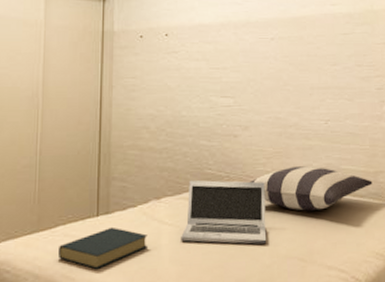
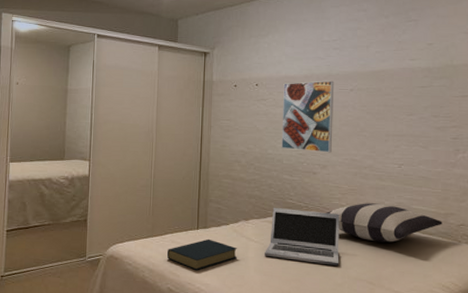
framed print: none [196,29,254,112] -> present [281,80,335,153]

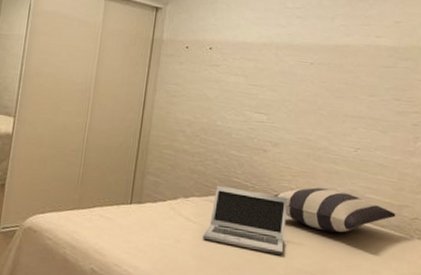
hardback book: present [166,238,237,270] -> none [93,215,173,250]
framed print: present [281,80,335,153] -> none [231,49,295,130]

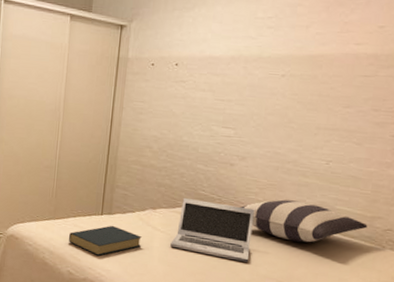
hardback book: none [93,215,173,250] -> present [68,225,142,256]

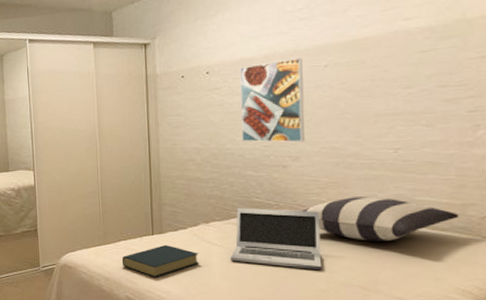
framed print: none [198,63,265,144] -> present [239,57,305,143]

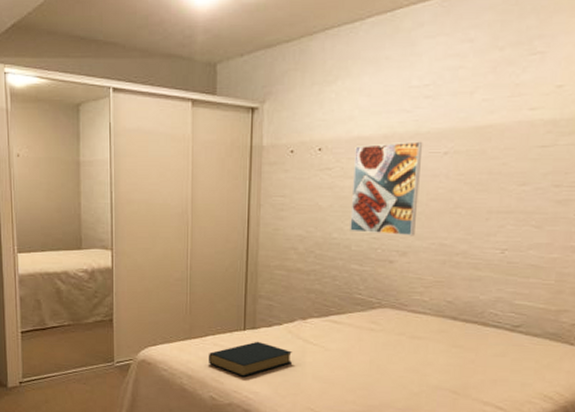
laptop: present [231,207,322,269] -> none [325,303,420,372]
pillow: present [301,196,459,241] -> none [403,298,552,345]

